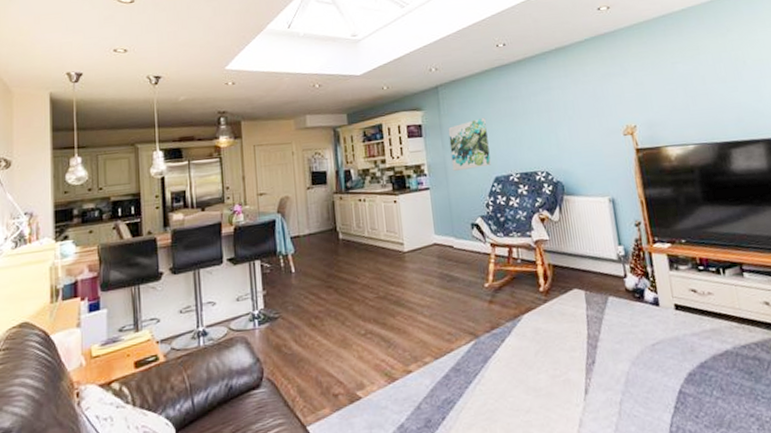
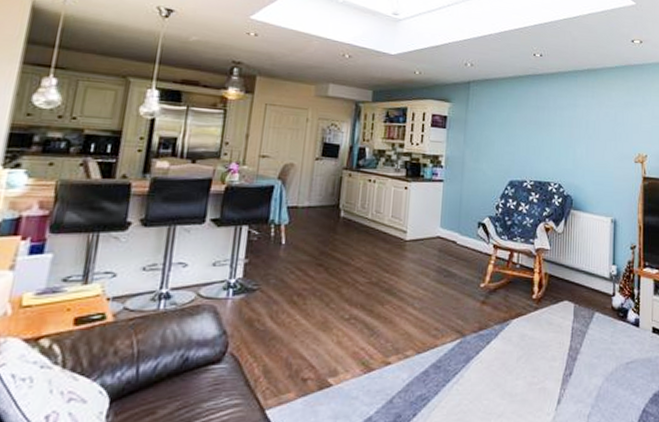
wall art: present [448,117,491,171] -> none [470,120,510,169]

